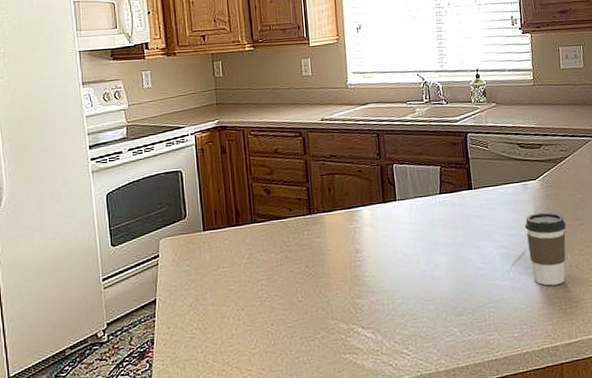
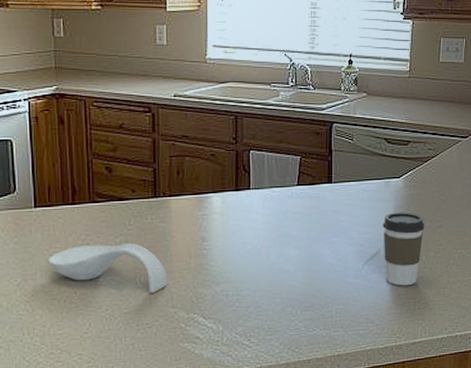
spoon rest: none [217,258,327,307] -> present [48,242,168,293]

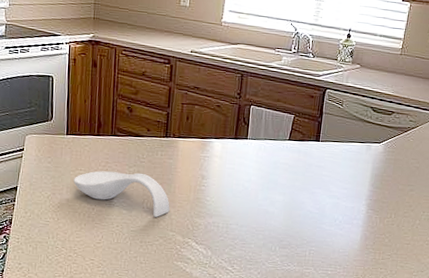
coffee cup: present [383,212,425,286] -> none [356,173,398,238]

